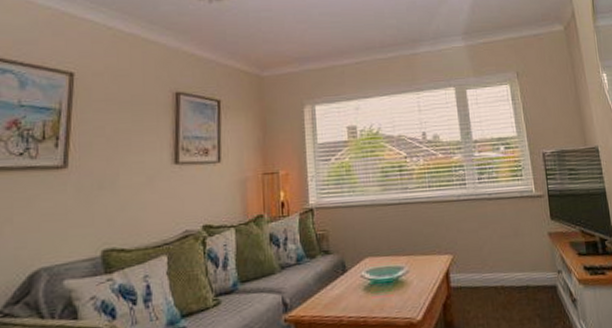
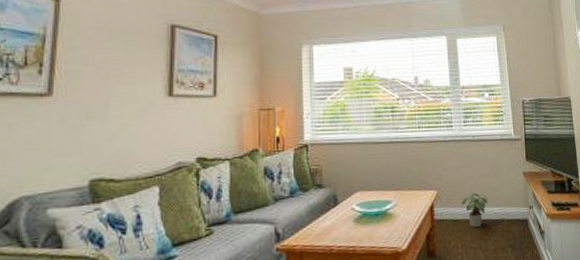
potted plant: none [480,256,510,296] -> present [462,192,488,228]

